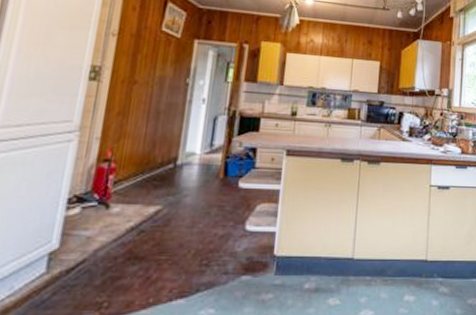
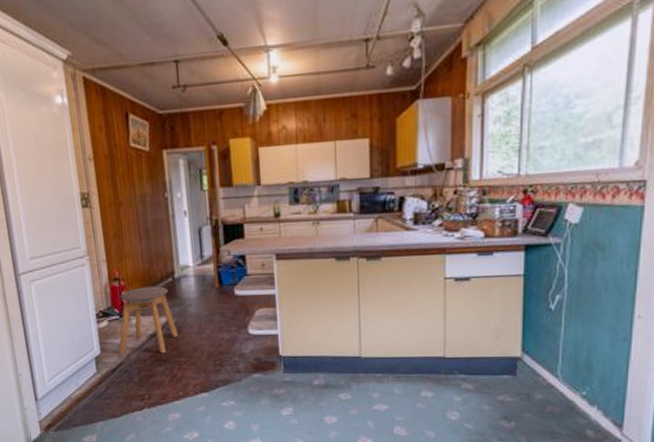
stool: none [83,171,166,250] -> present [118,286,179,355]

